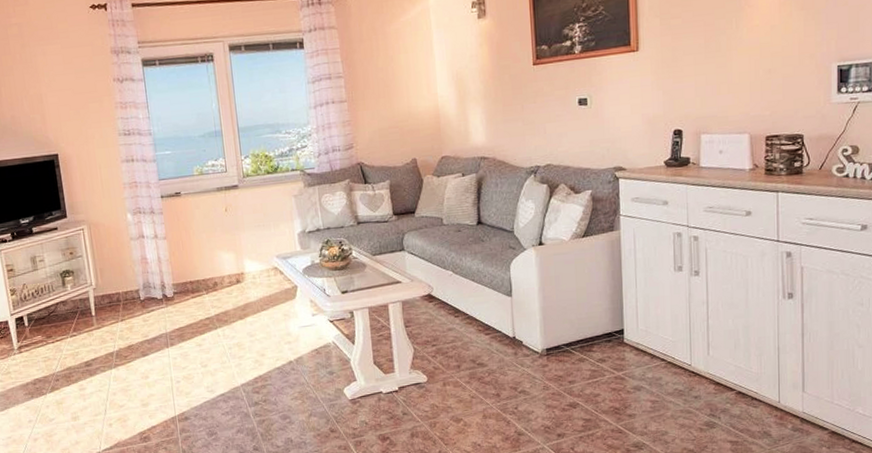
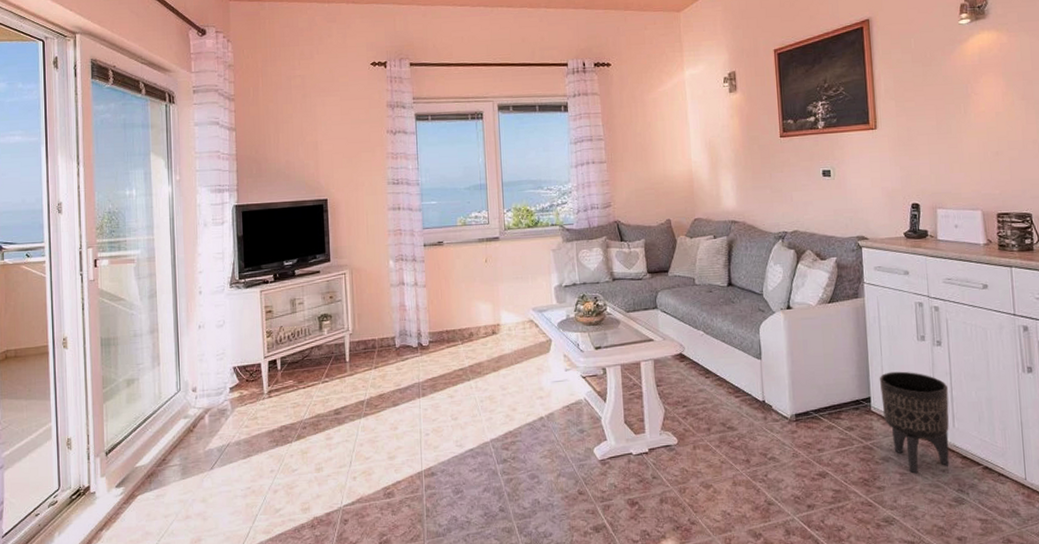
planter: none [633,302,705,401] -> present [879,371,949,474]

